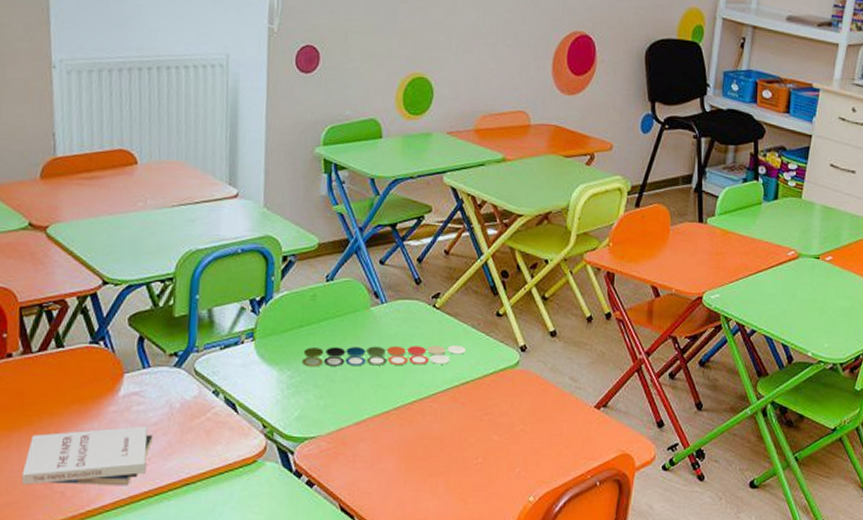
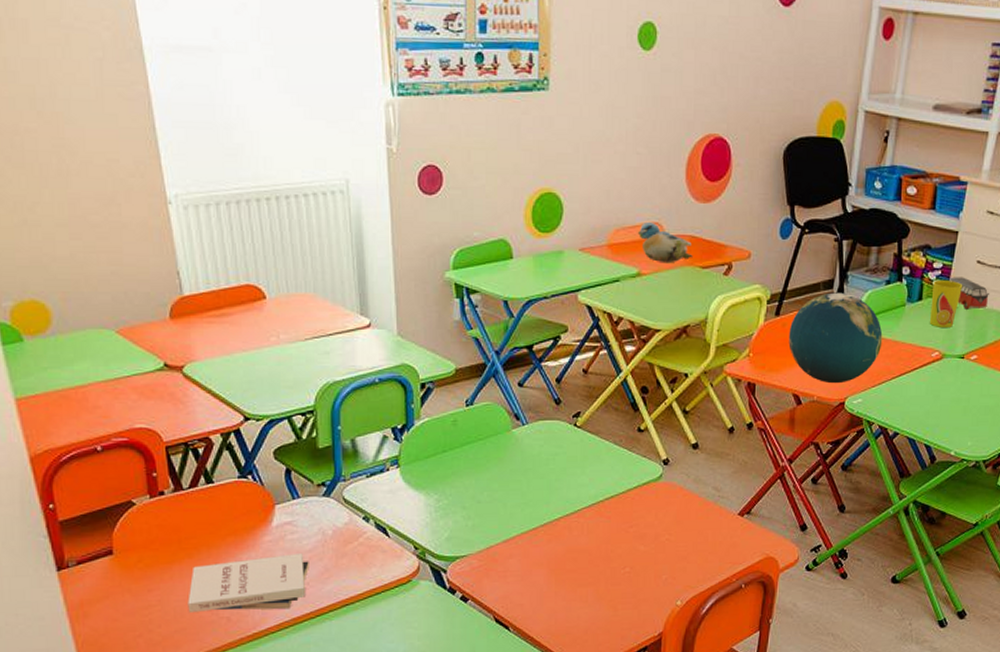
paint palette: present [301,344,467,367] -> none [447,461,610,490]
plush toy: none [504,109,557,151] -> present [637,221,693,264]
globe: none [648,187,740,278] -> present [788,292,883,384]
cup: none [785,180,817,227] -> present [929,279,963,327]
toy car: none [804,178,843,211] -> present [949,277,989,310]

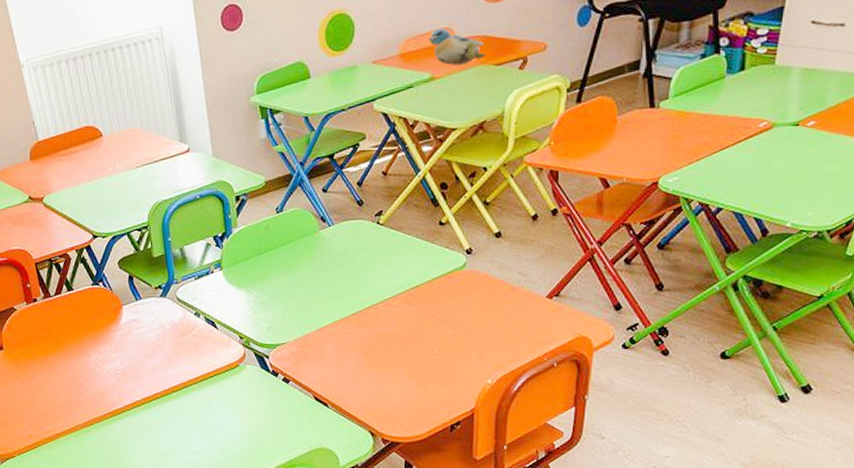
books: present [187,552,309,612] -> none [61,344,154,394]
globe: present [788,292,883,384] -> none [592,72,699,165]
cup: present [929,279,963,327] -> none [754,45,795,96]
toy car: present [949,277,989,310] -> none [778,40,828,74]

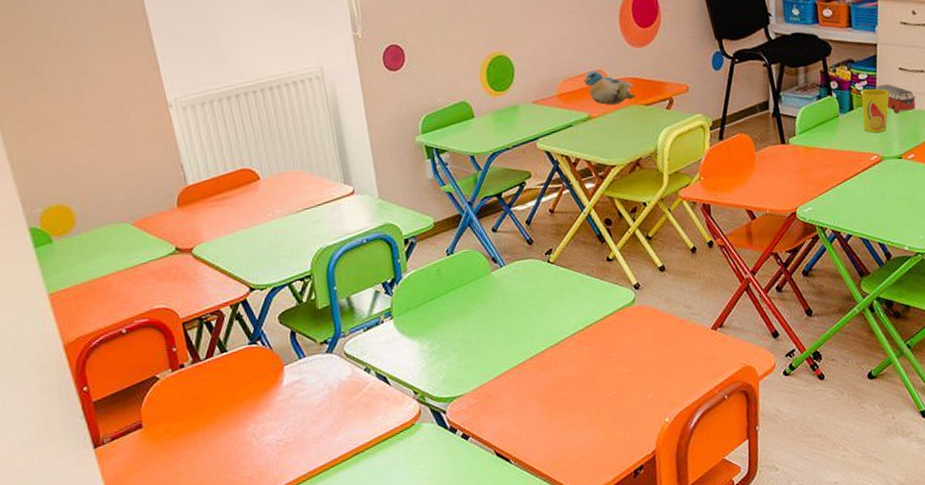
cup: none [754,45,795,96] -> present [861,88,890,133]
toy car: none [778,40,828,74] -> present [876,84,916,114]

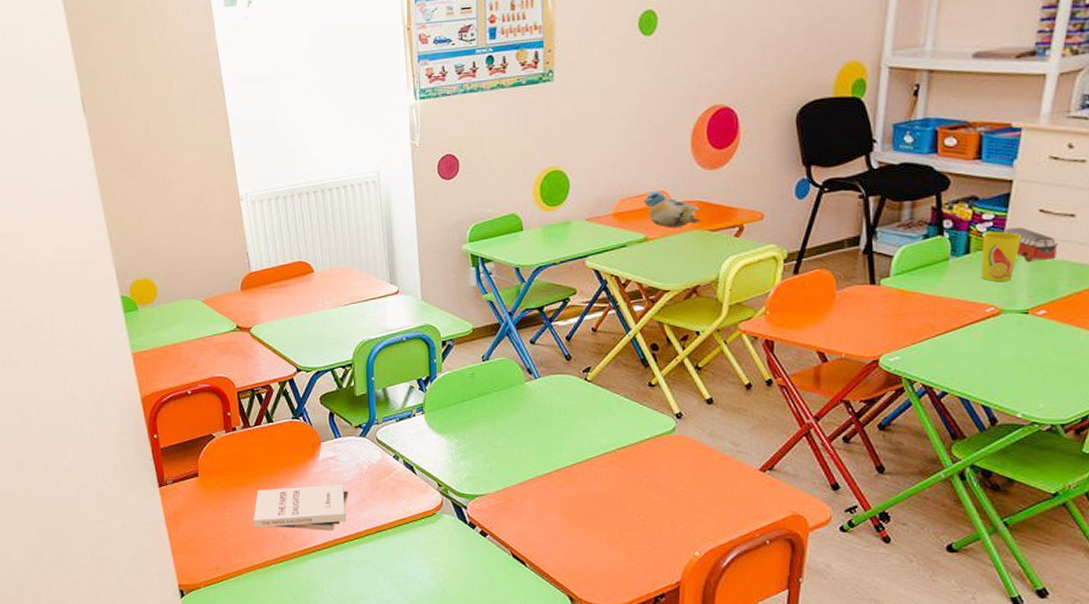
books: none [212,408,320,476] -> present [253,483,349,531]

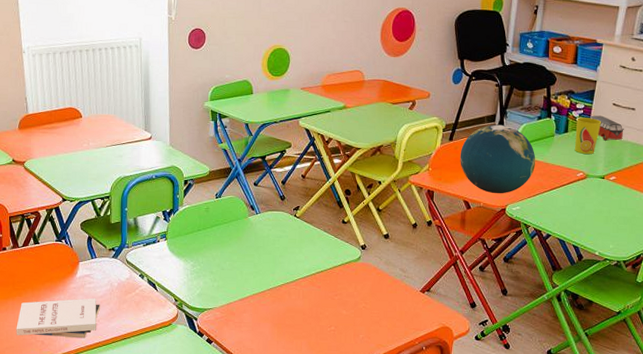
plush toy: present [643,190,701,228] -> none [344,69,385,100]
globe: none [810,249,922,341] -> present [460,124,536,194]

